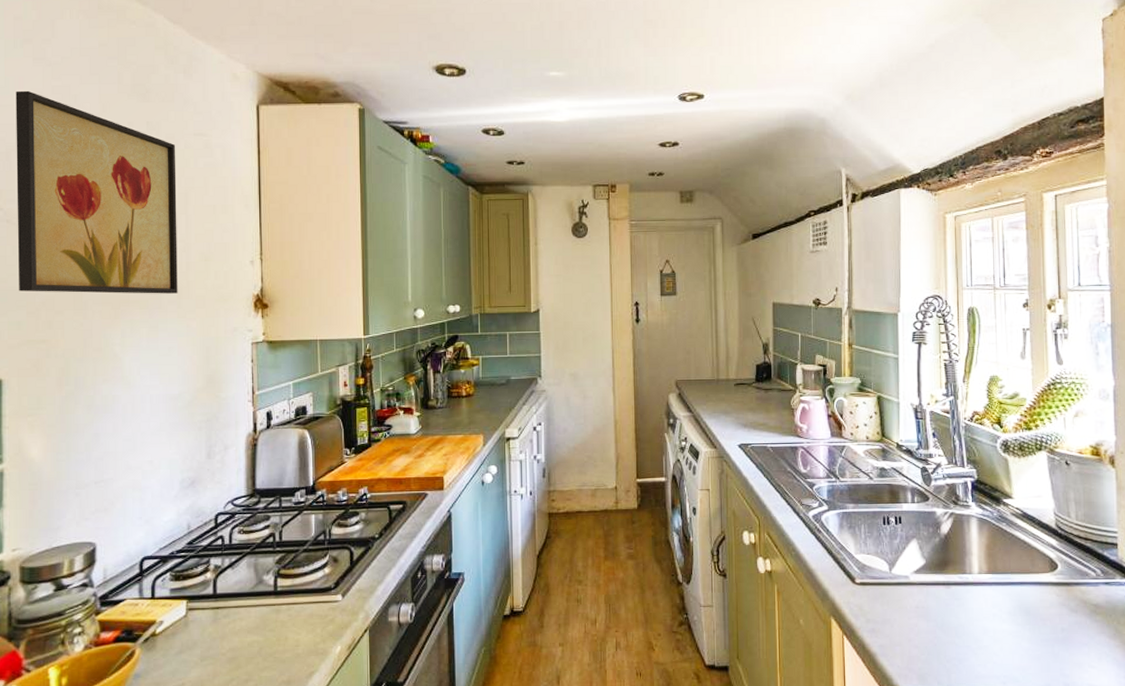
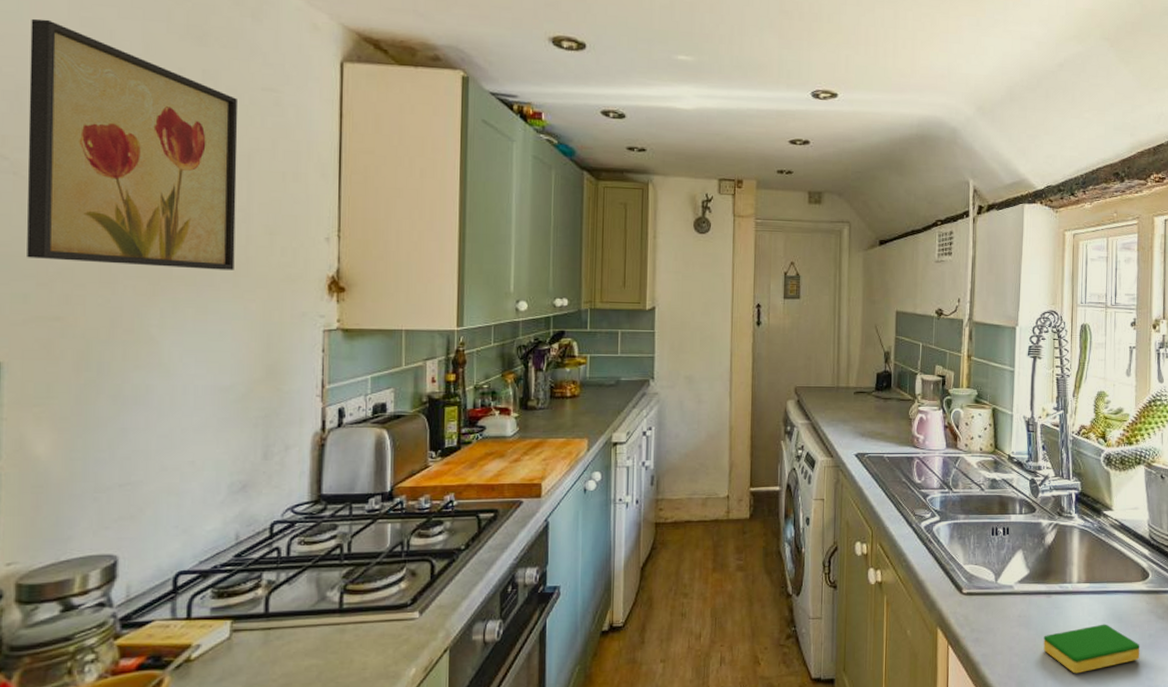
dish sponge: none [945,616,1052,668] -> present [1043,624,1140,674]

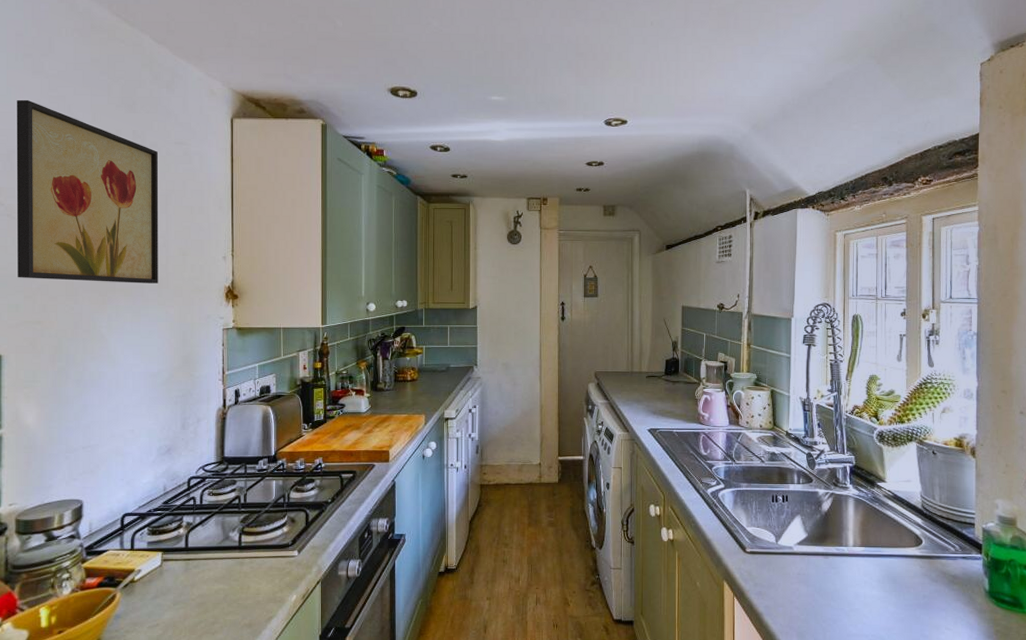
dish sponge: present [1043,624,1140,674] -> none [822,584,915,627]

